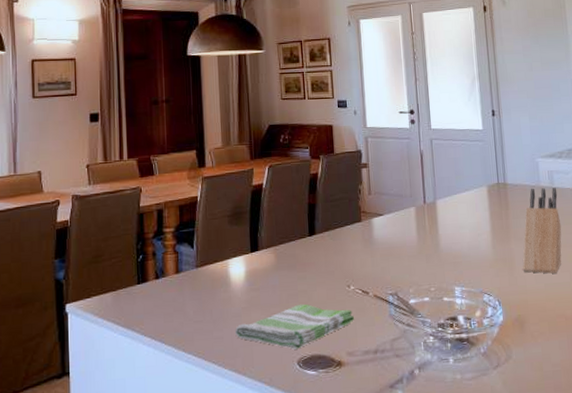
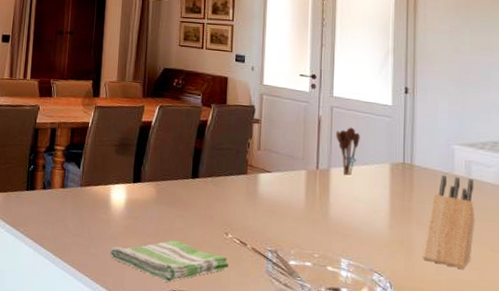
utensil holder: none [437,156,459,205] -> present [336,127,360,176]

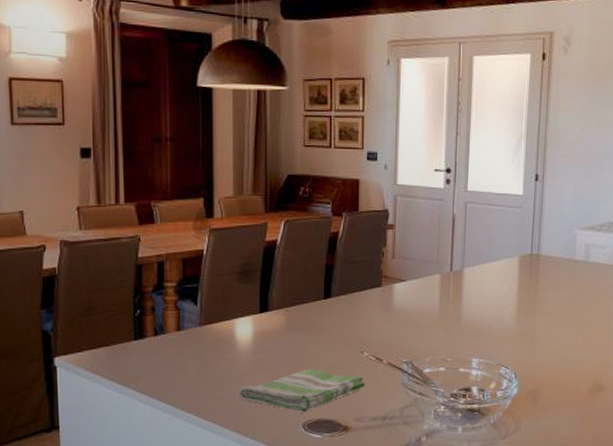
utensil holder: present [336,127,360,176] -> none [469,222,492,274]
knife block: present [423,174,476,269] -> none [544,261,592,350]

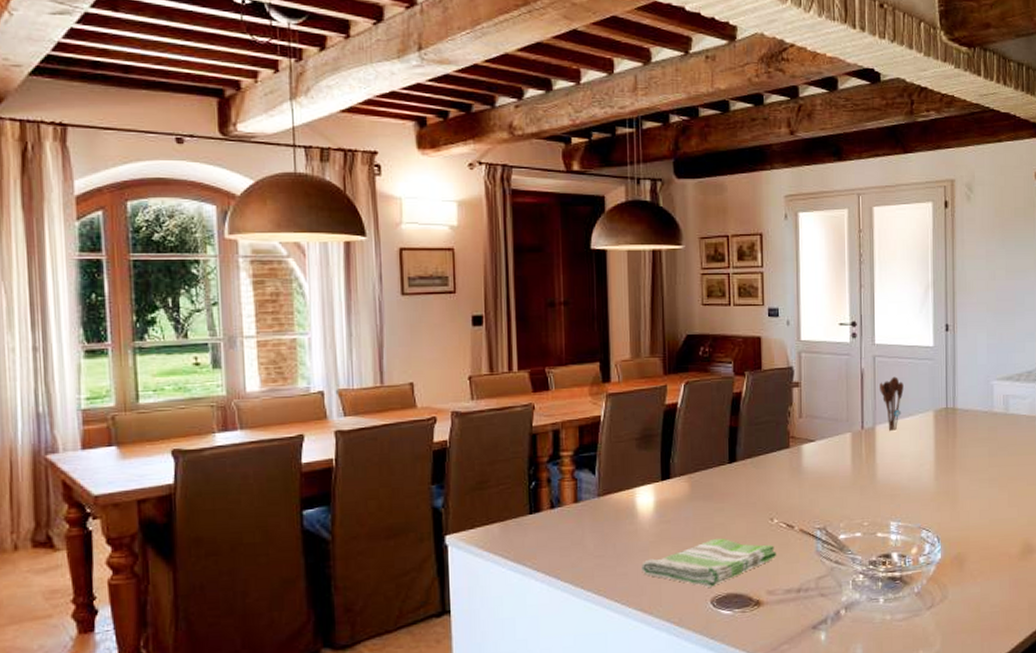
utensil holder: none [469,222,492,274] -> present [880,376,904,431]

